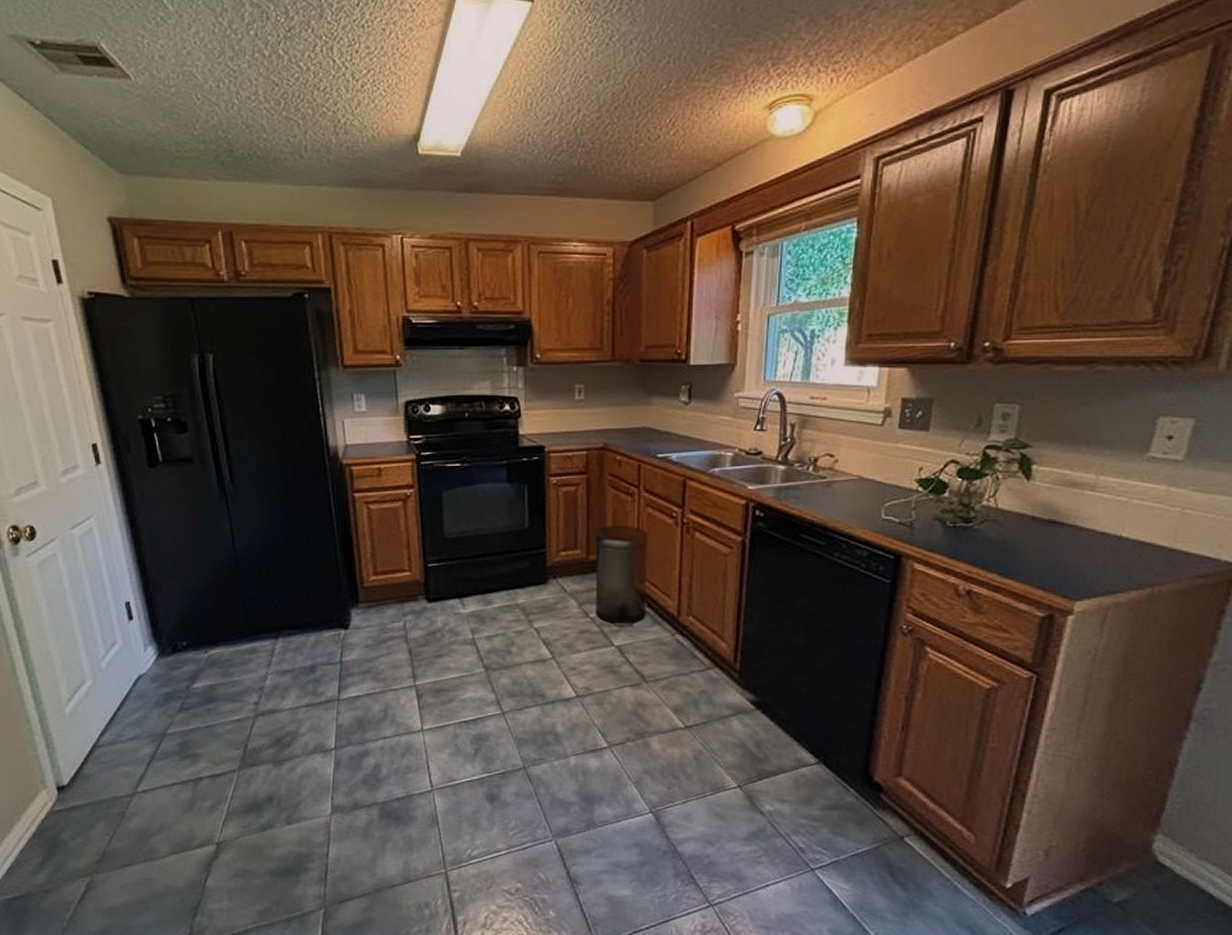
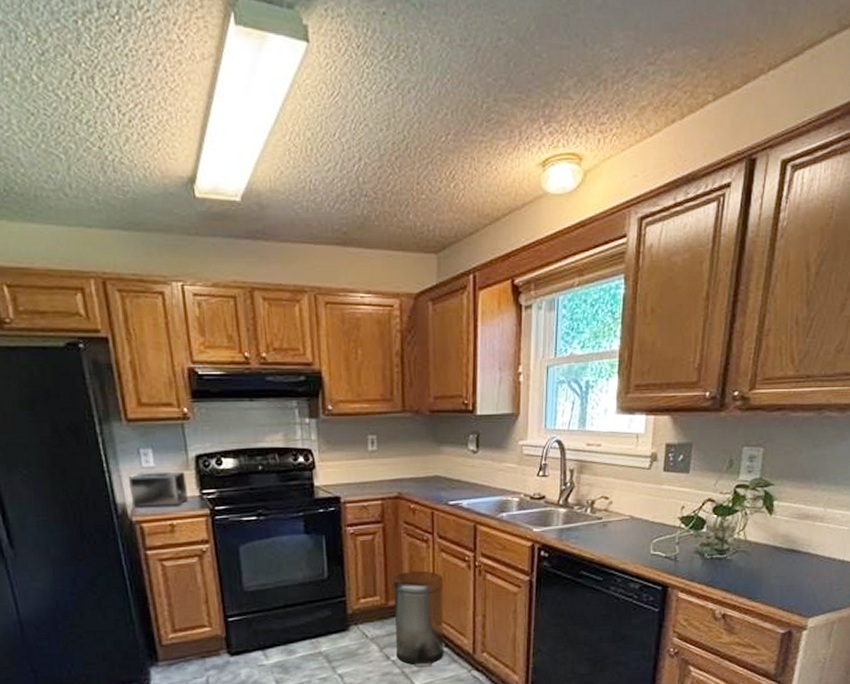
toaster: none [341,416,397,451] -> present [128,471,189,508]

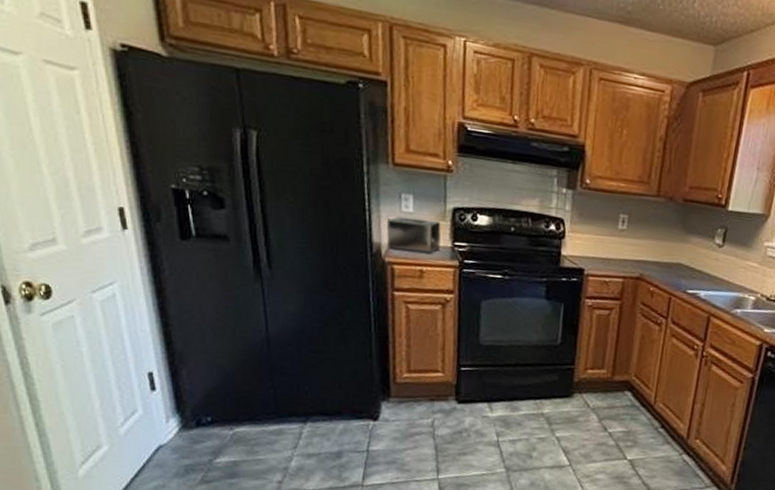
pedal bin: present [393,570,444,667] -> none [614,350,671,444]

